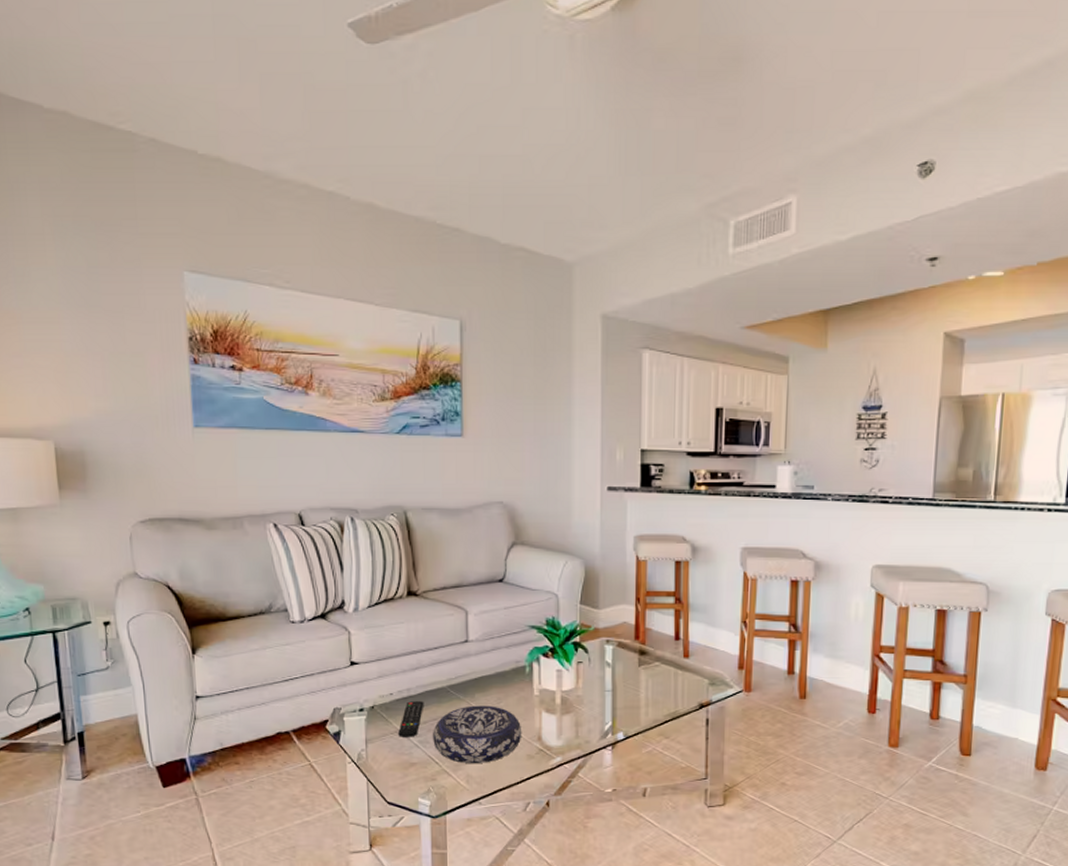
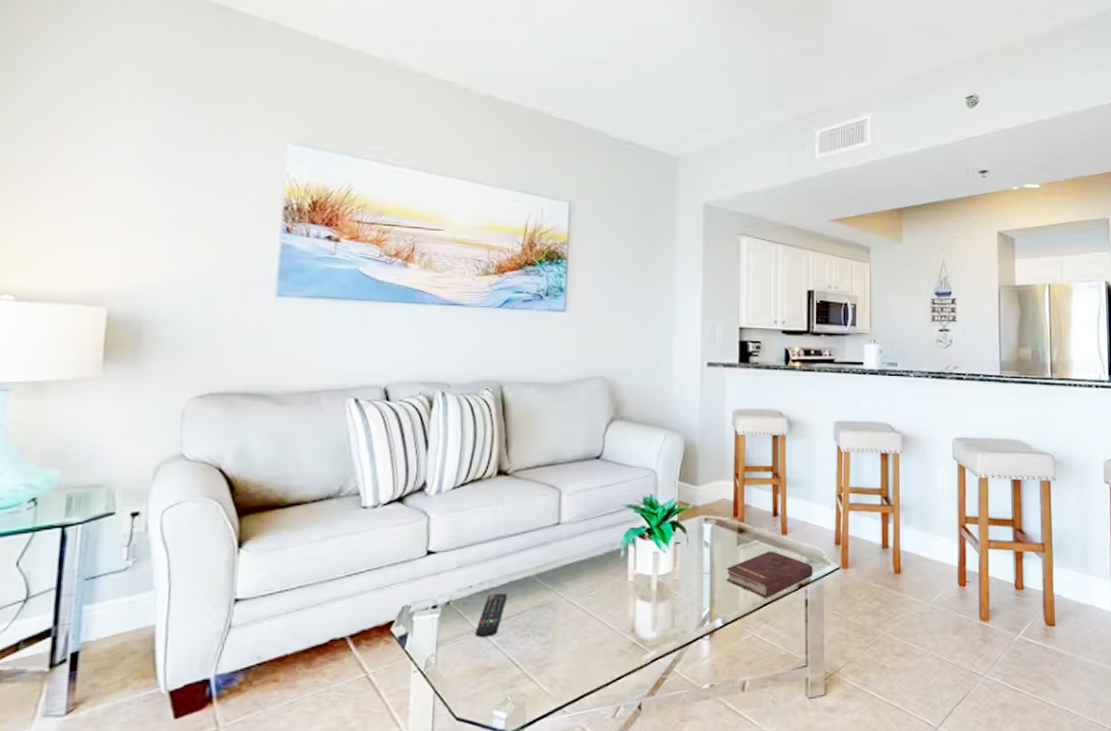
decorative bowl: present [433,705,522,764] -> none [515,595,615,665]
hardback book: none [627,672,715,715] -> present [726,551,813,598]

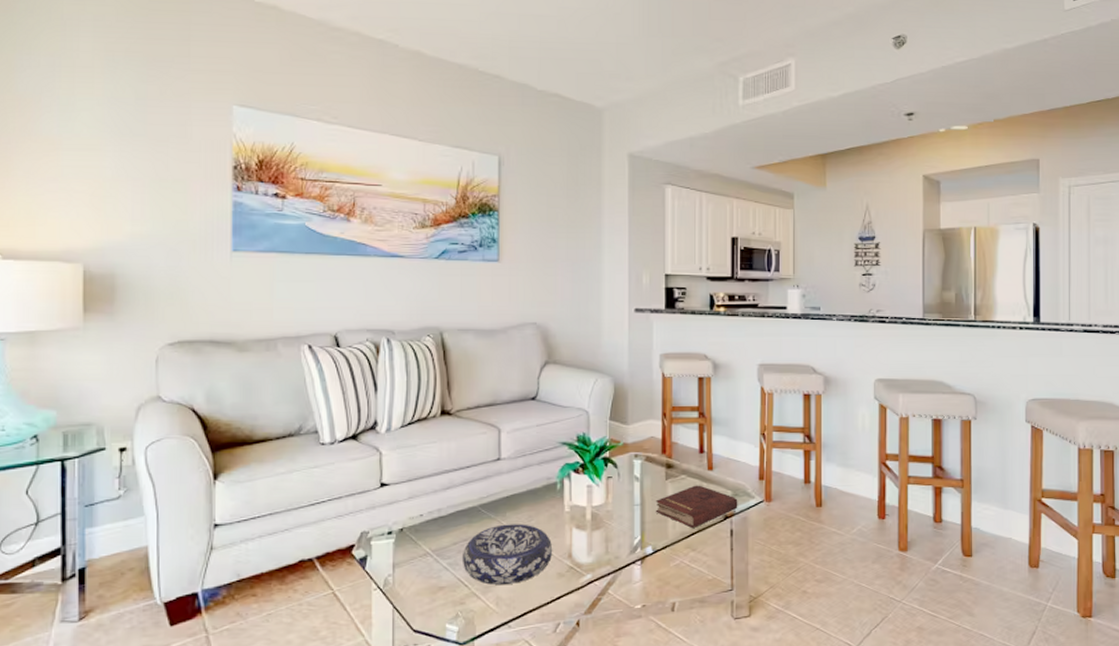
remote control: present [475,593,508,637] -> none [427,522,455,560]
decorative bowl: none [515,595,615,665] -> present [463,524,553,586]

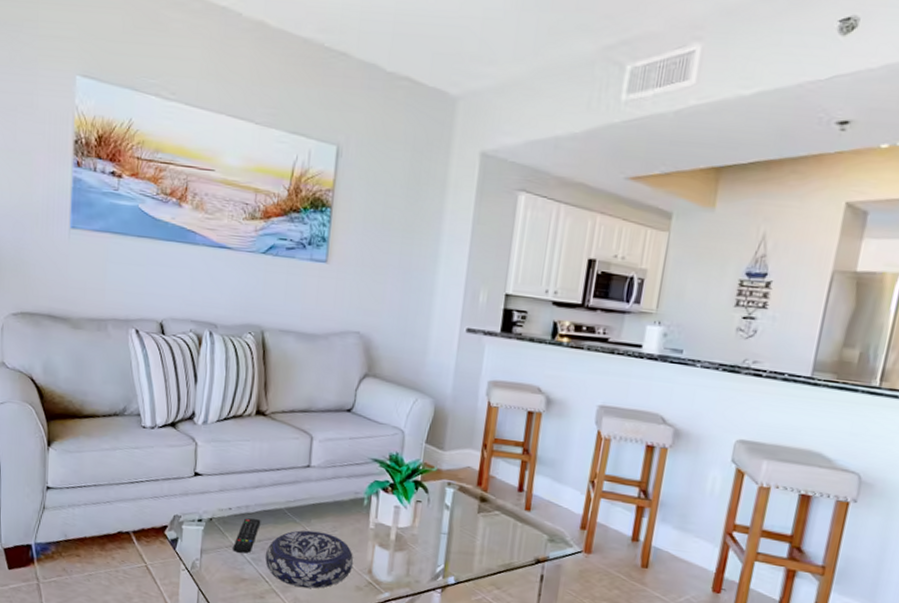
remote control: none [427,522,455,560] -> present [233,518,261,554]
hardback book: present [655,485,738,528] -> none [462,523,554,566]

